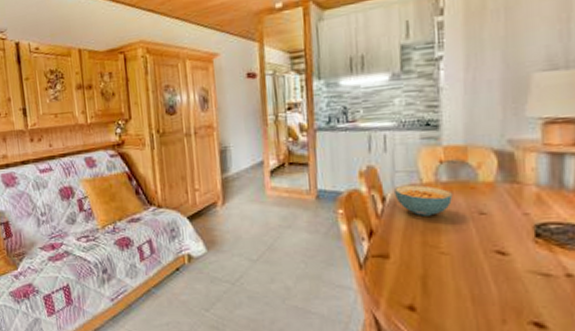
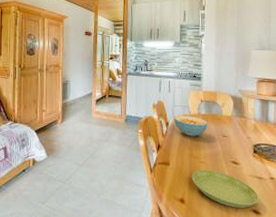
saucer: none [426,265,545,319] -> present [191,170,259,208]

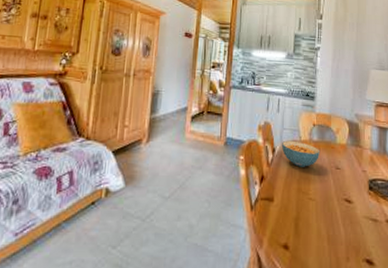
saucer: present [191,170,259,208] -> none [298,209,373,257]

